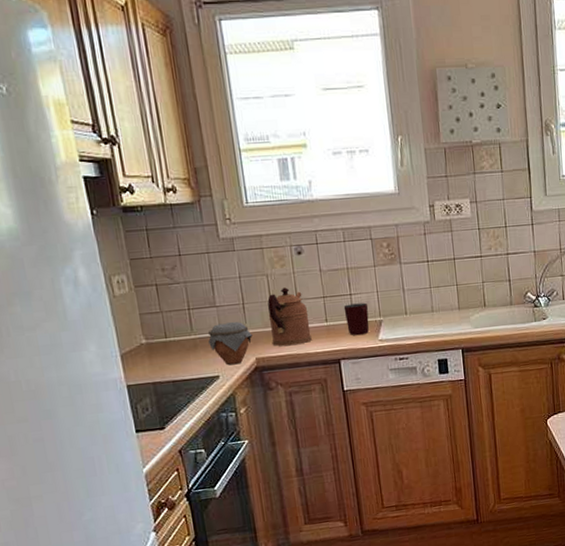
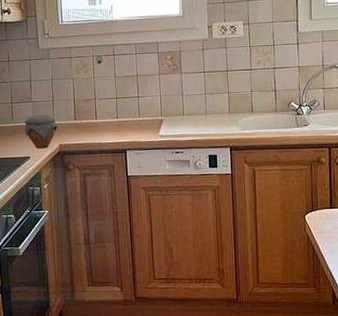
coffeepot: present [267,287,312,346] -> none [71,89,104,136]
mug: present [343,302,369,336] -> none [132,104,152,131]

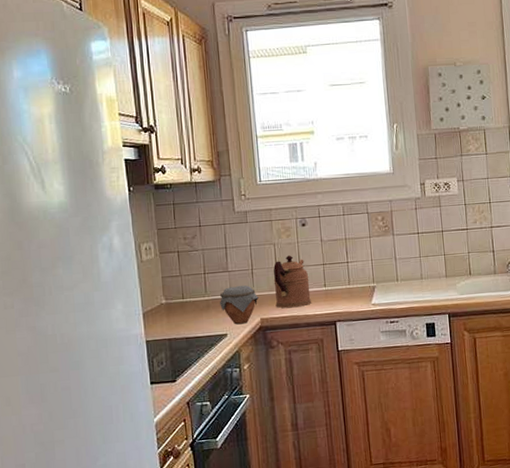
coffeepot: none [71,89,104,136] -> present [273,255,311,308]

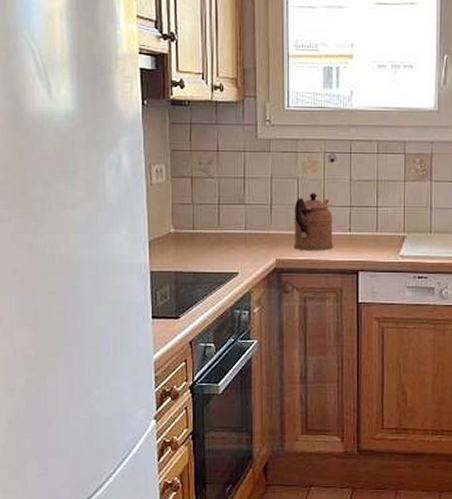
jar: present [219,285,259,325] -> none [233,220,276,264]

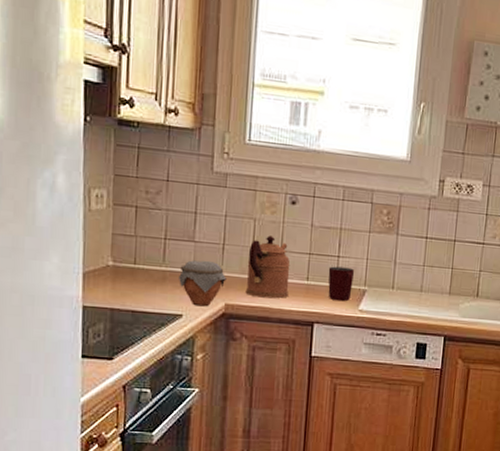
jar: none [233,220,276,264] -> present [179,260,227,307]
mug: none [368,216,394,249] -> present [328,266,355,302]

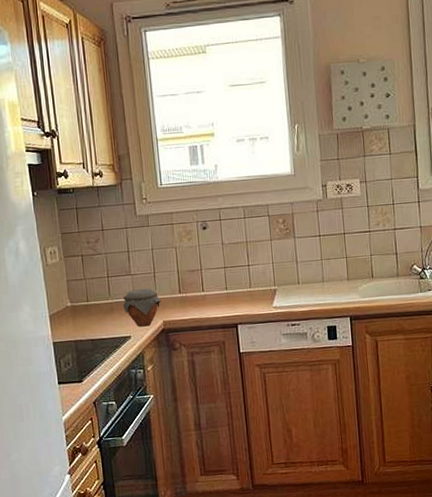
coffeepot: present [245,235,290,299] -> none [175,258,213,311]
mug: present [328,266,355,302] -> none [242,273,265,303]

